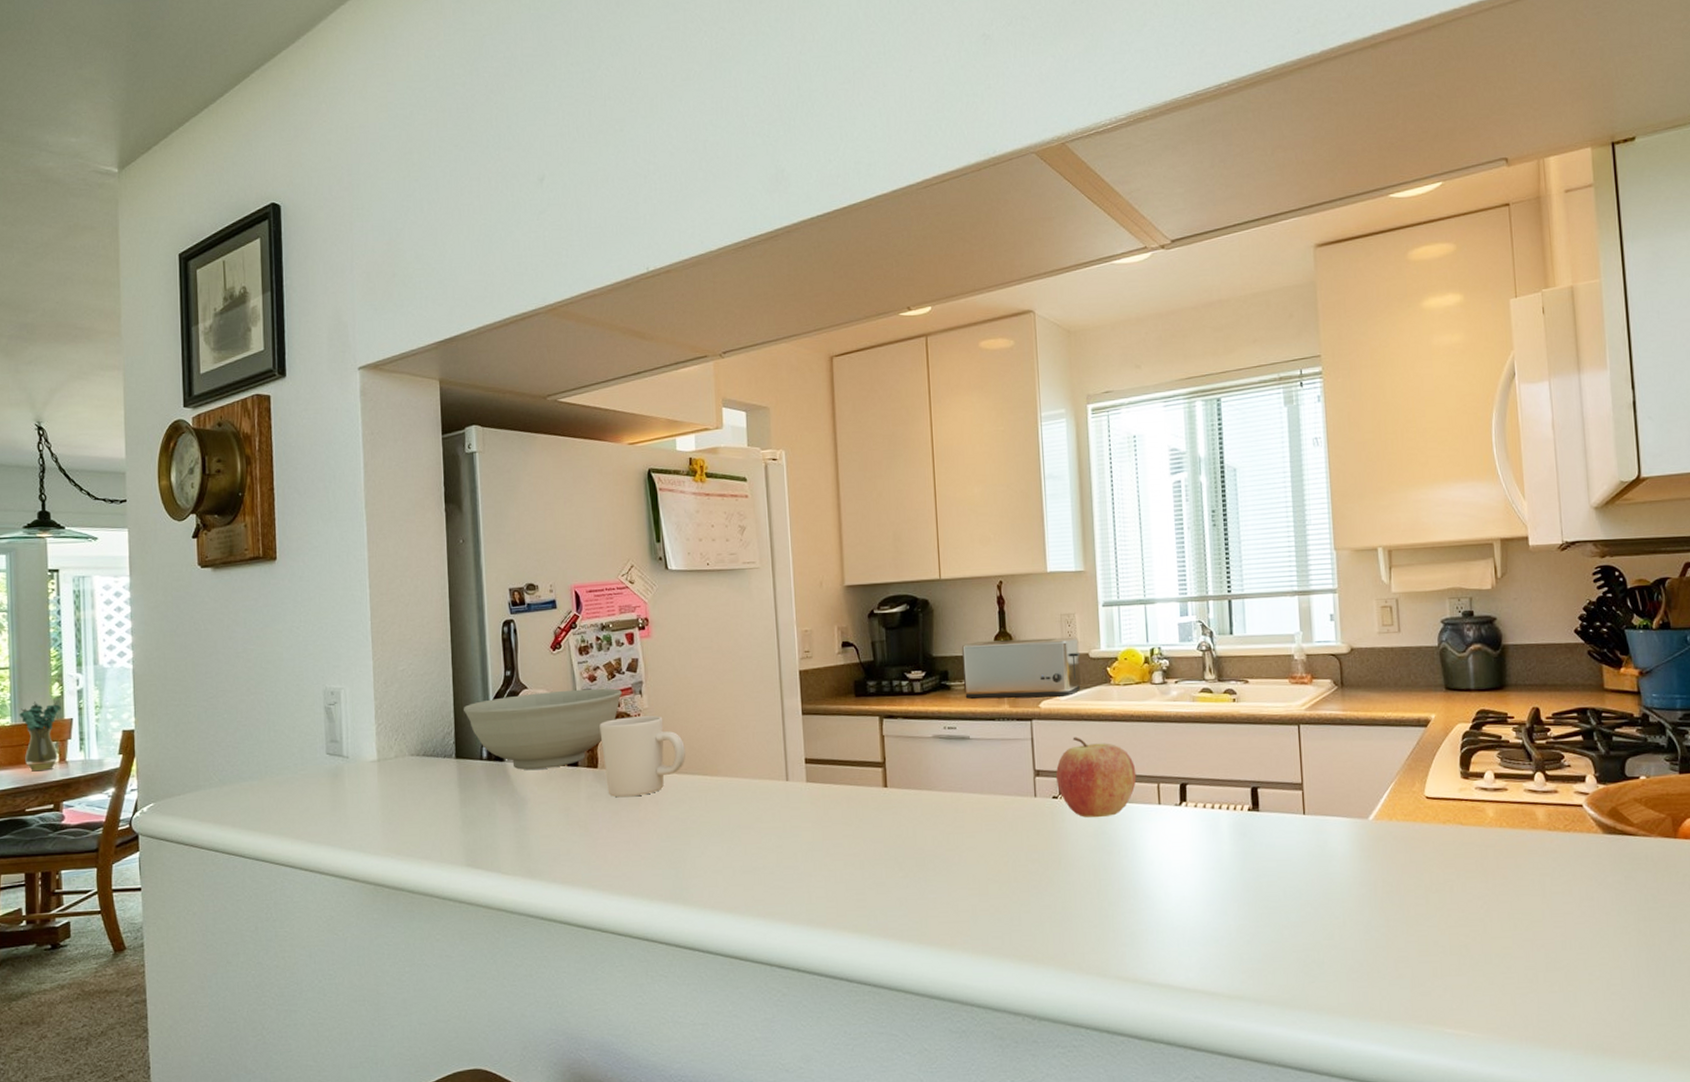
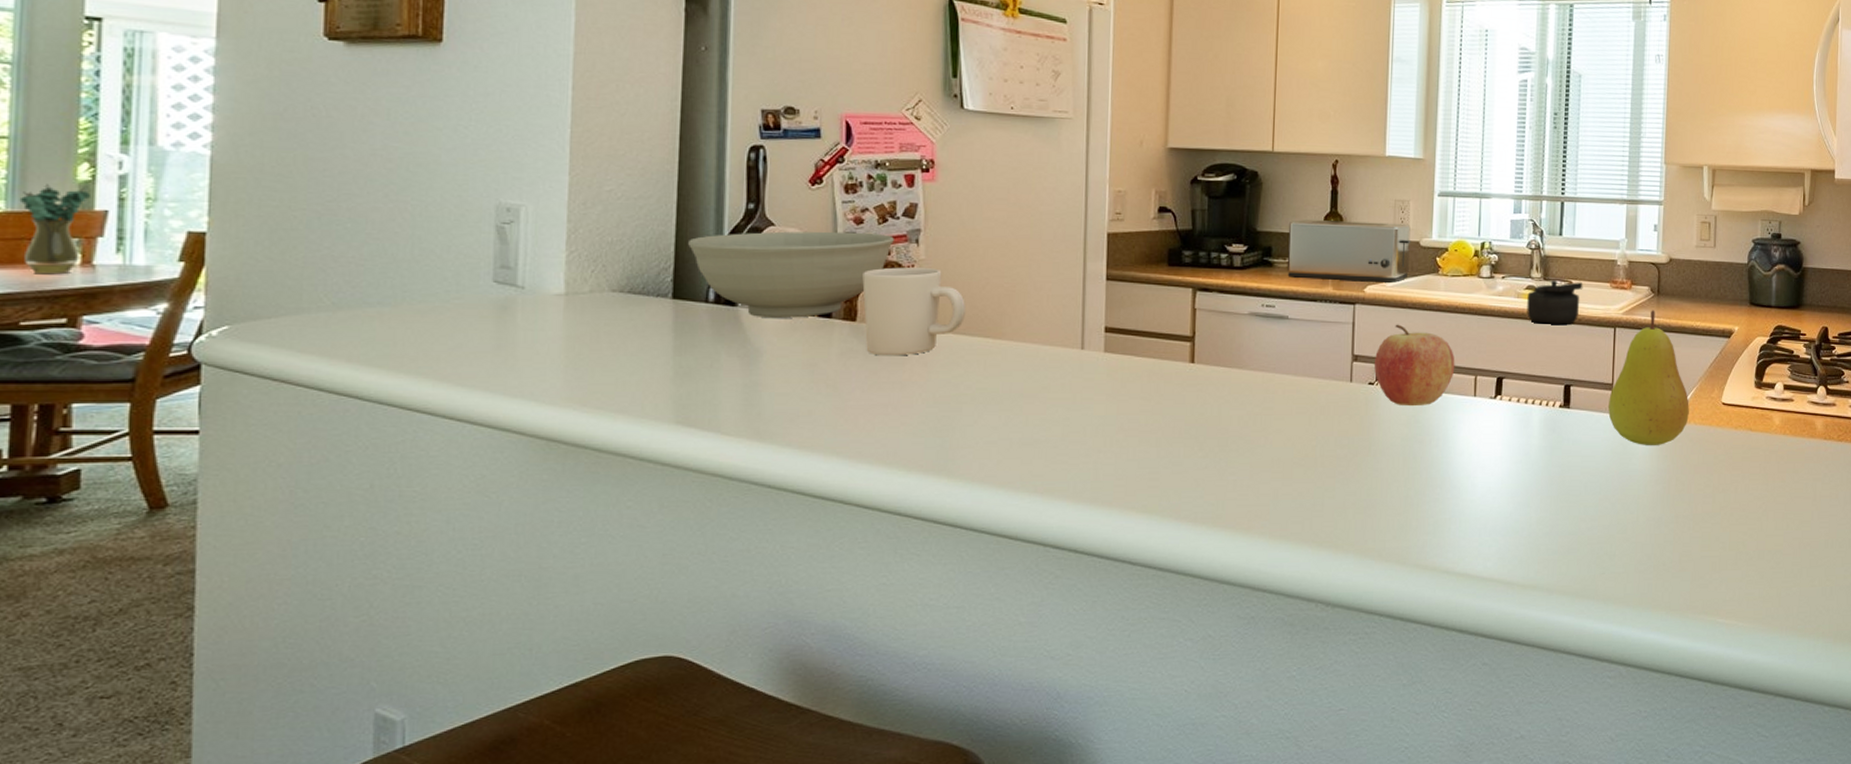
kettle: none [1203,680,1261,726] -> present [1527,280,1583,324]
fruit: none [1299,703,1390,846] -> present [1607,310,1689,445]

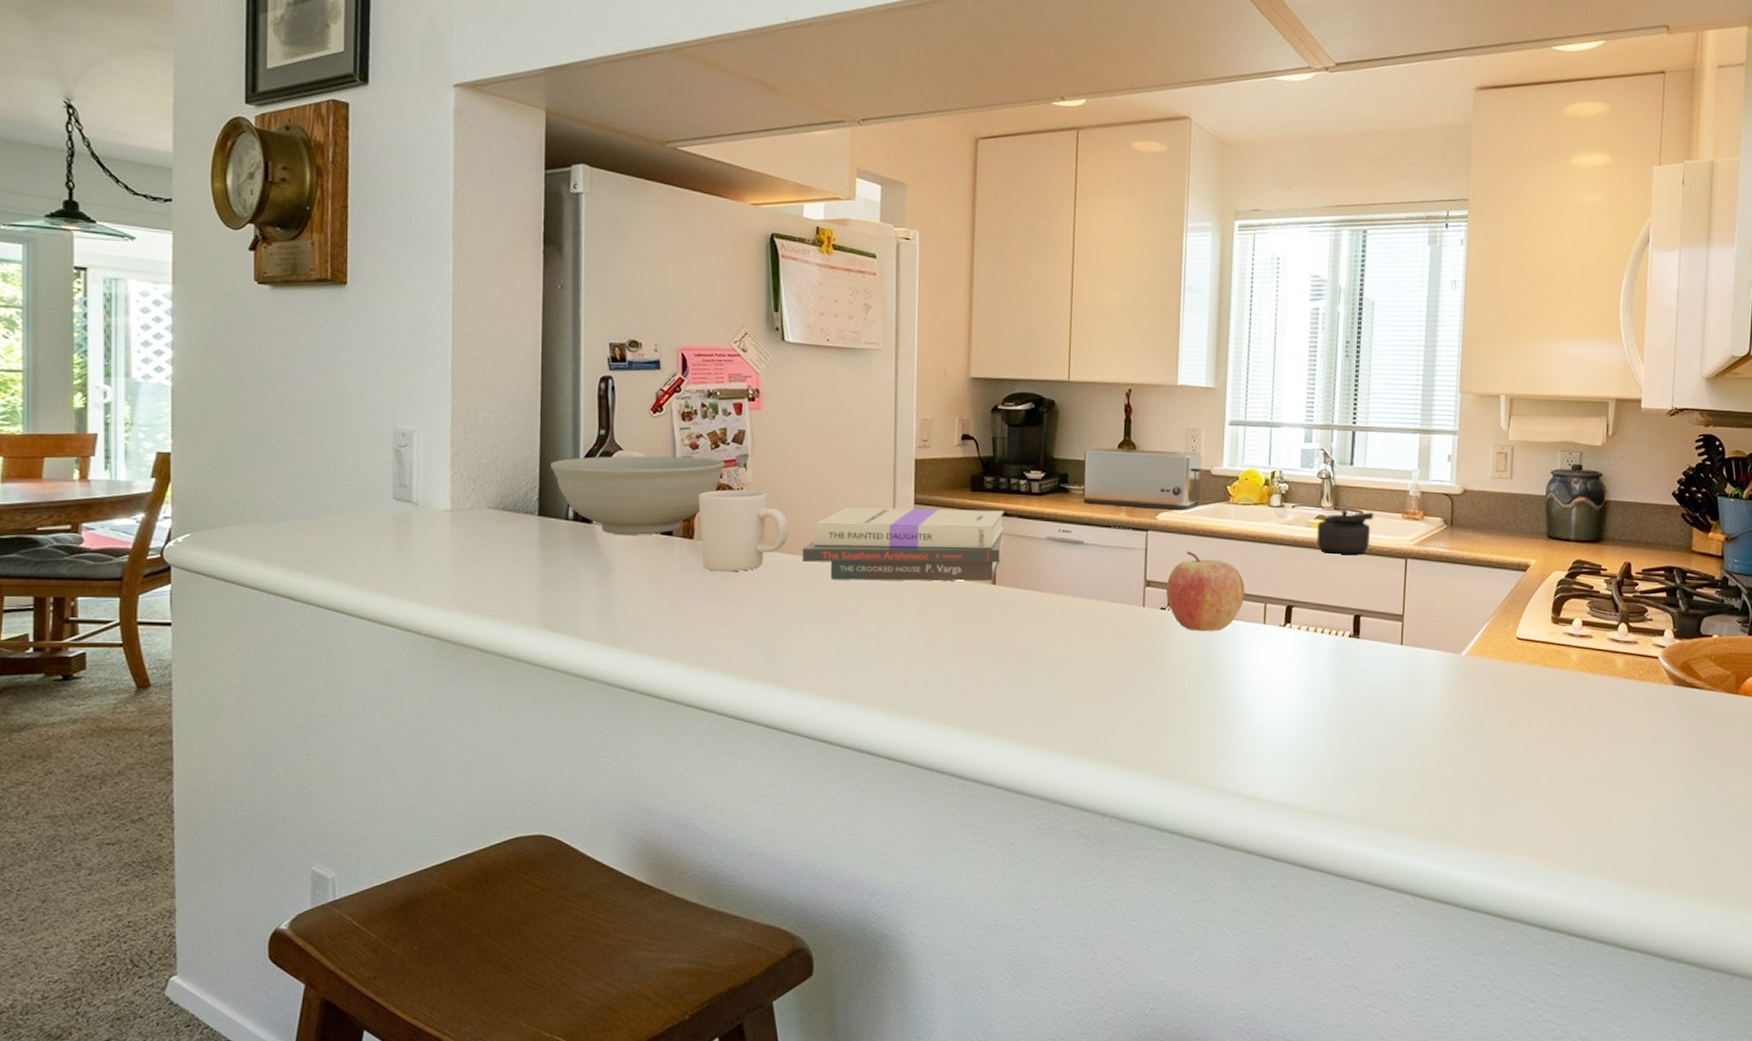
vase: present [19,184,90,275] -> none [32,411,84,488]
books: none [980,284,1204,362] -> present [802,507,1005,582]
fruit: present [1607,310,1689,445] -> none [1398,541,1482,678]

